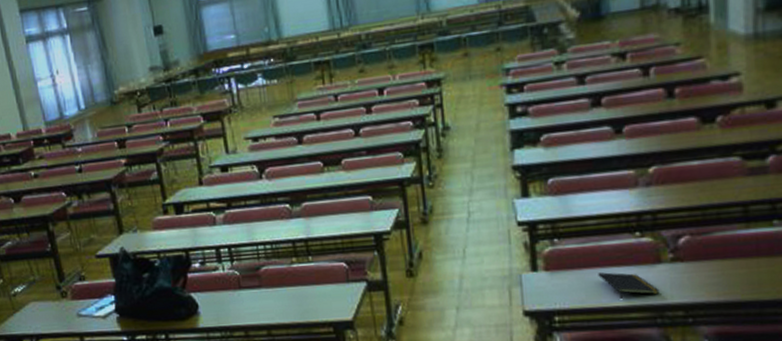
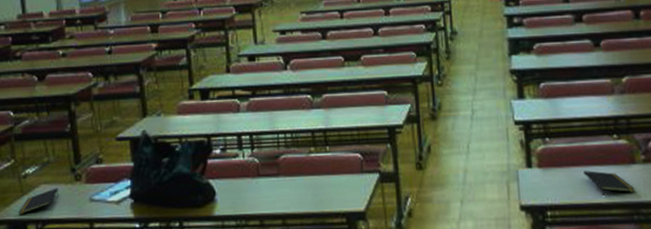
notepad: none [13,304,48,330] -> present [18,188,59,214]

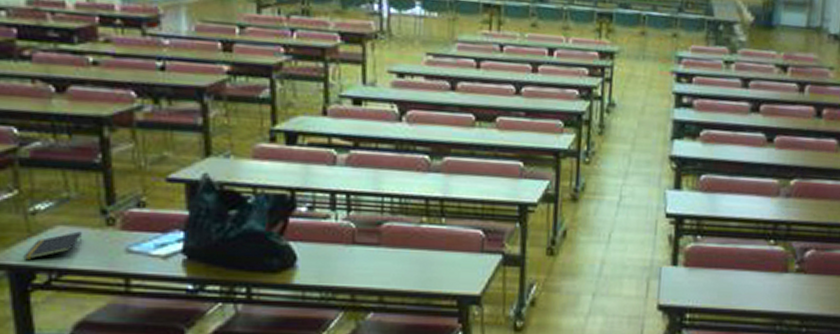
notepad: present [583,171,635,196] -> none [732,275,783,303]

